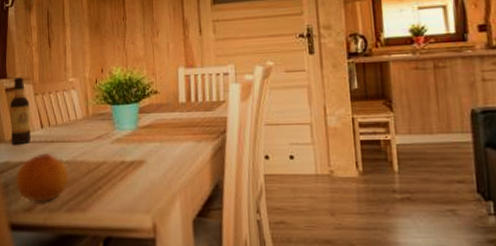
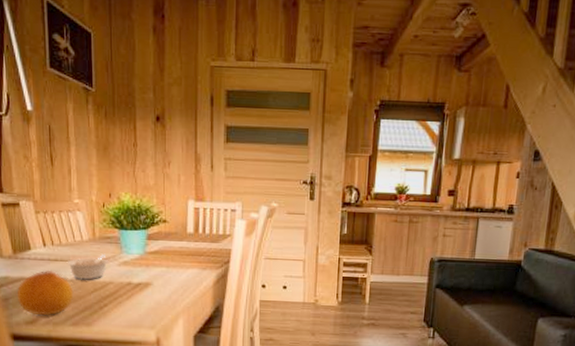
bottle: present [10,77,31,145] -> none [8,193,32,261]
legume: none [62,132,103,161] -> present [66,254,109,280]

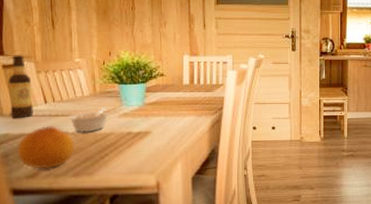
bottle: none [8,193,32,261] -> present [8,55,33,118]

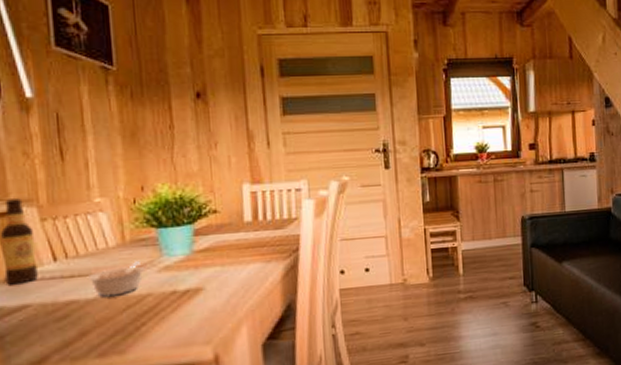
fruit: present [17,125,75,169] -> none [16,289,99,352]

